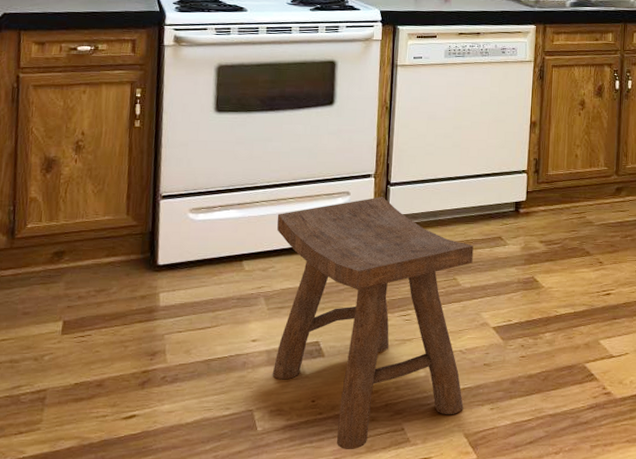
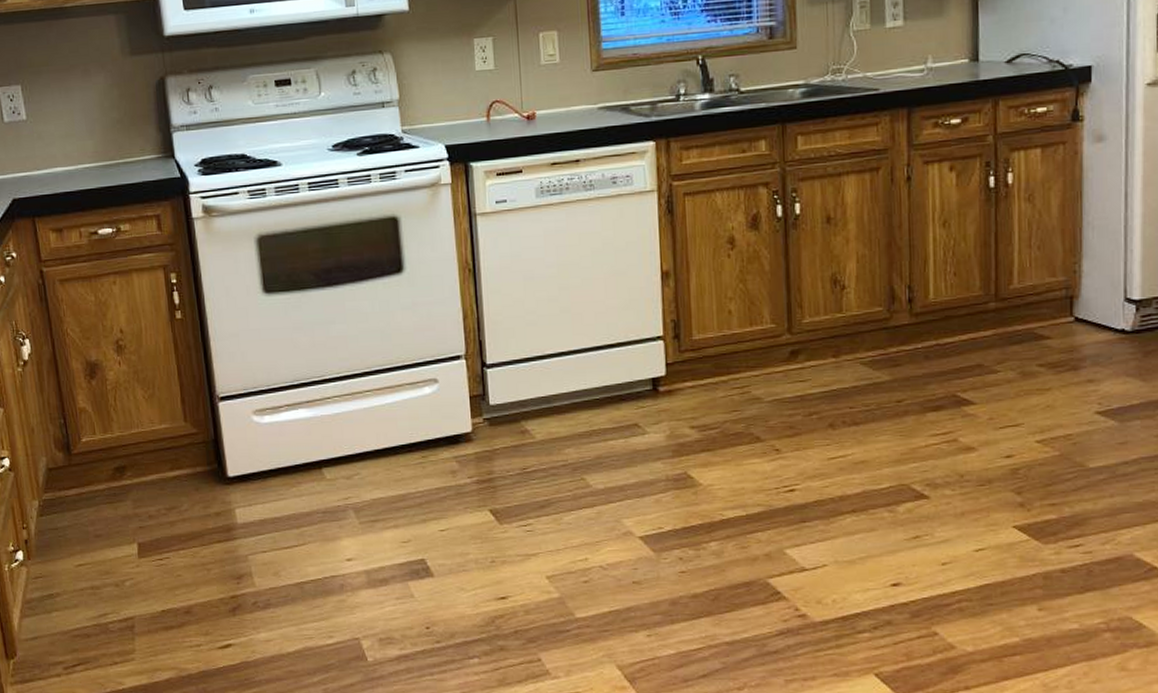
stool: present [272,197,474,450] -> none [354,382,612,684]

